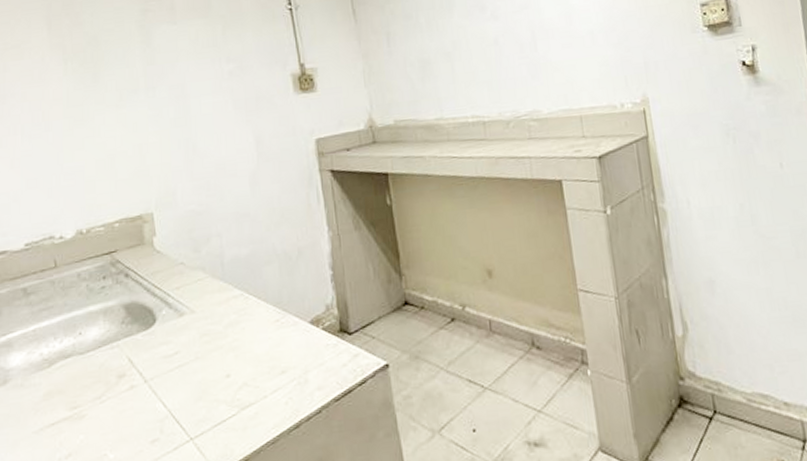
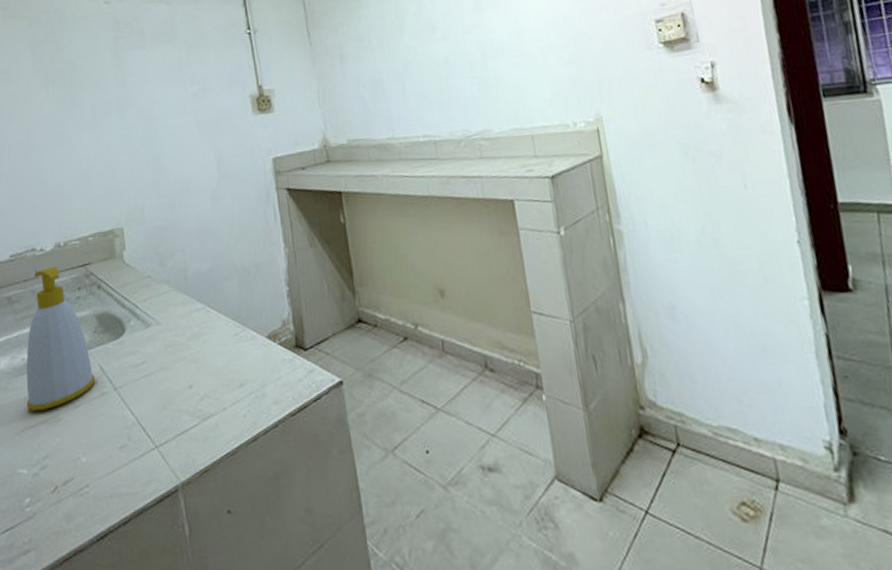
soap bottle: none [45,254,123,408] -> present [26,265,95,411]

